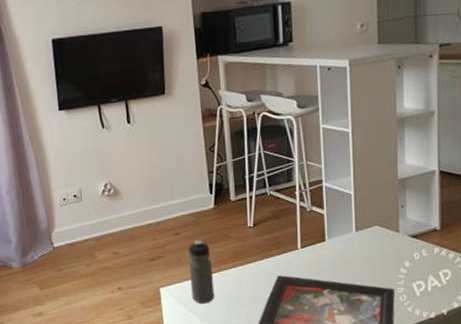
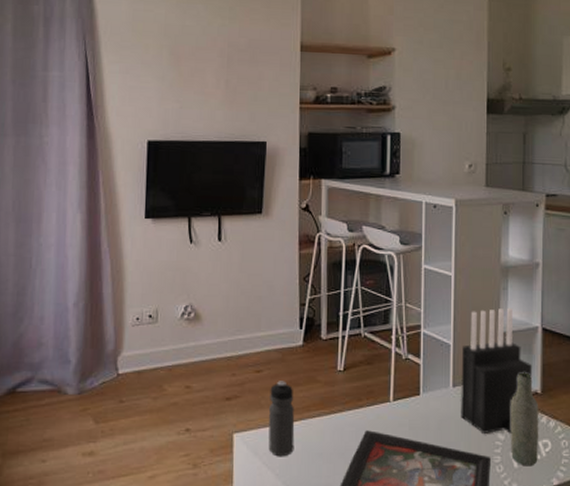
knife block: none [362,155,431,269] -> present [461,307,533,433]
bottle: none [410,212,439,294] -> present [510,372,539,467]

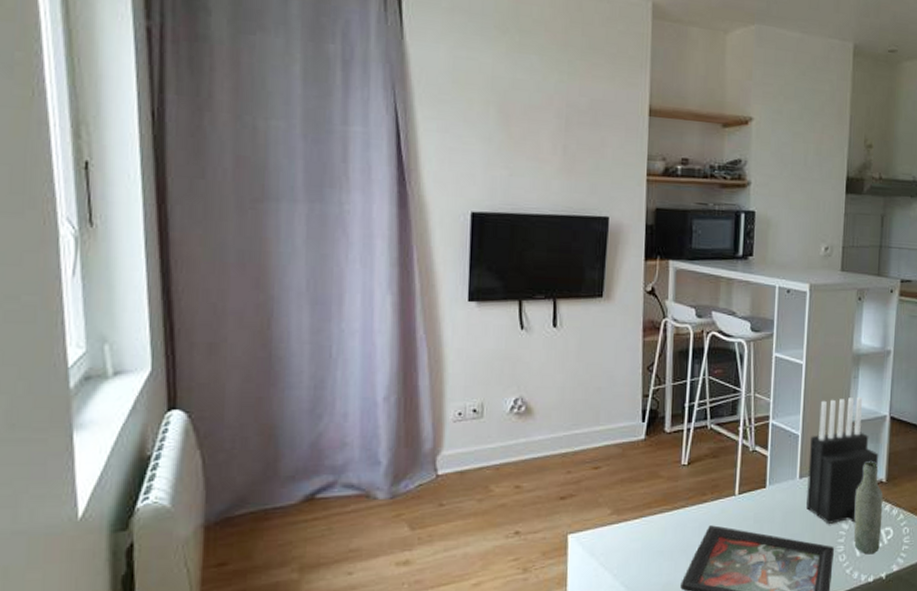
water bottle: present [268,381,295,457] -> none [606,477,635,557]

